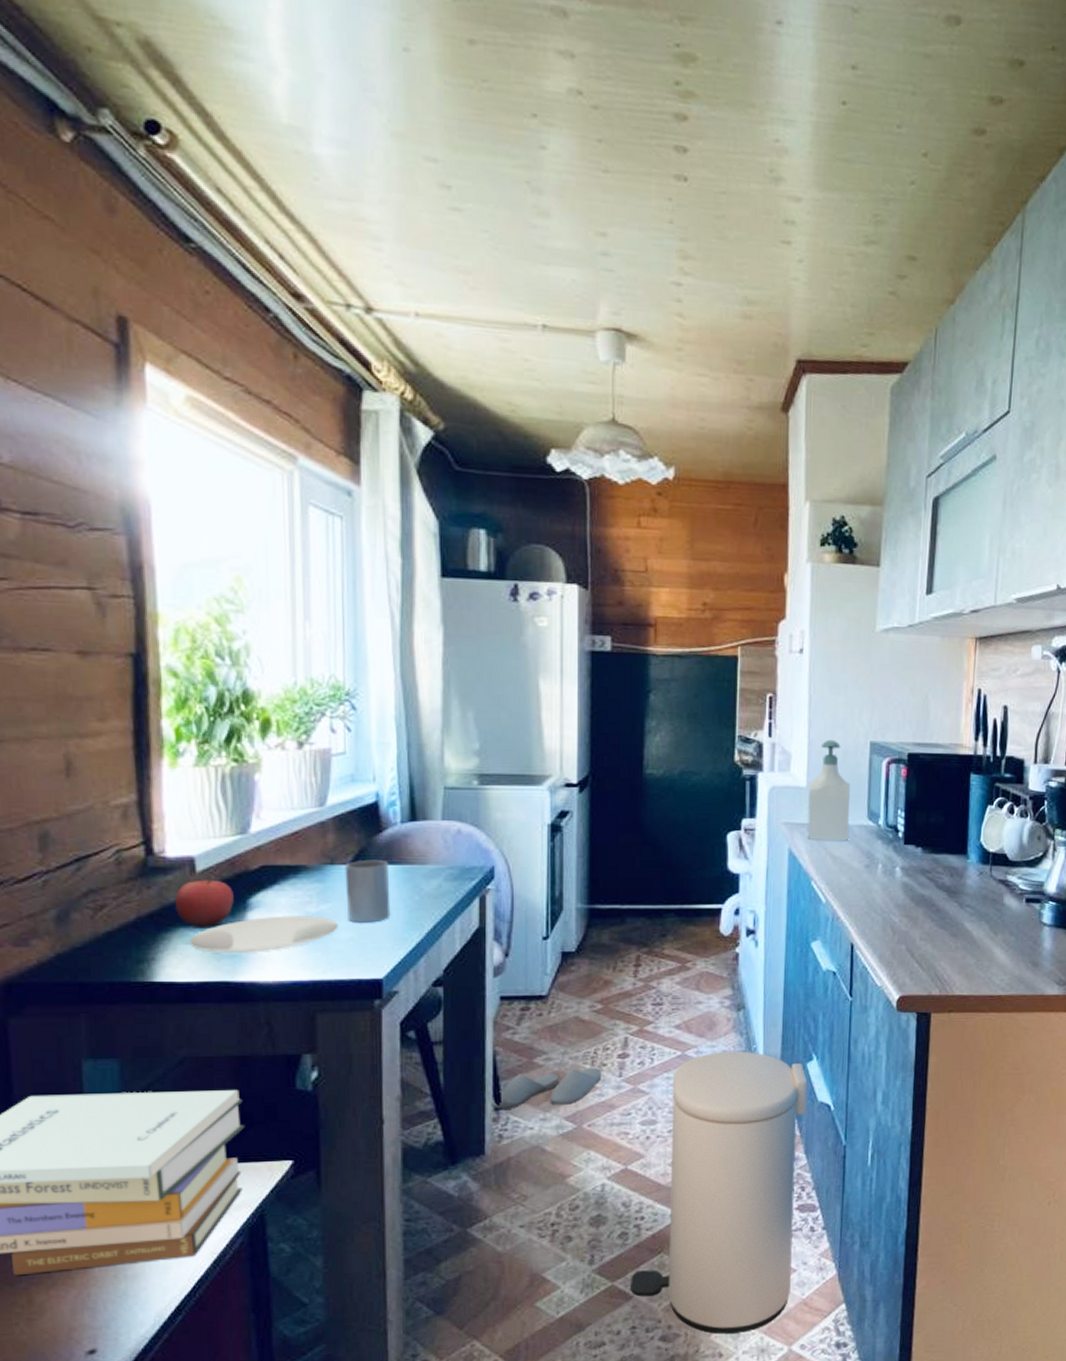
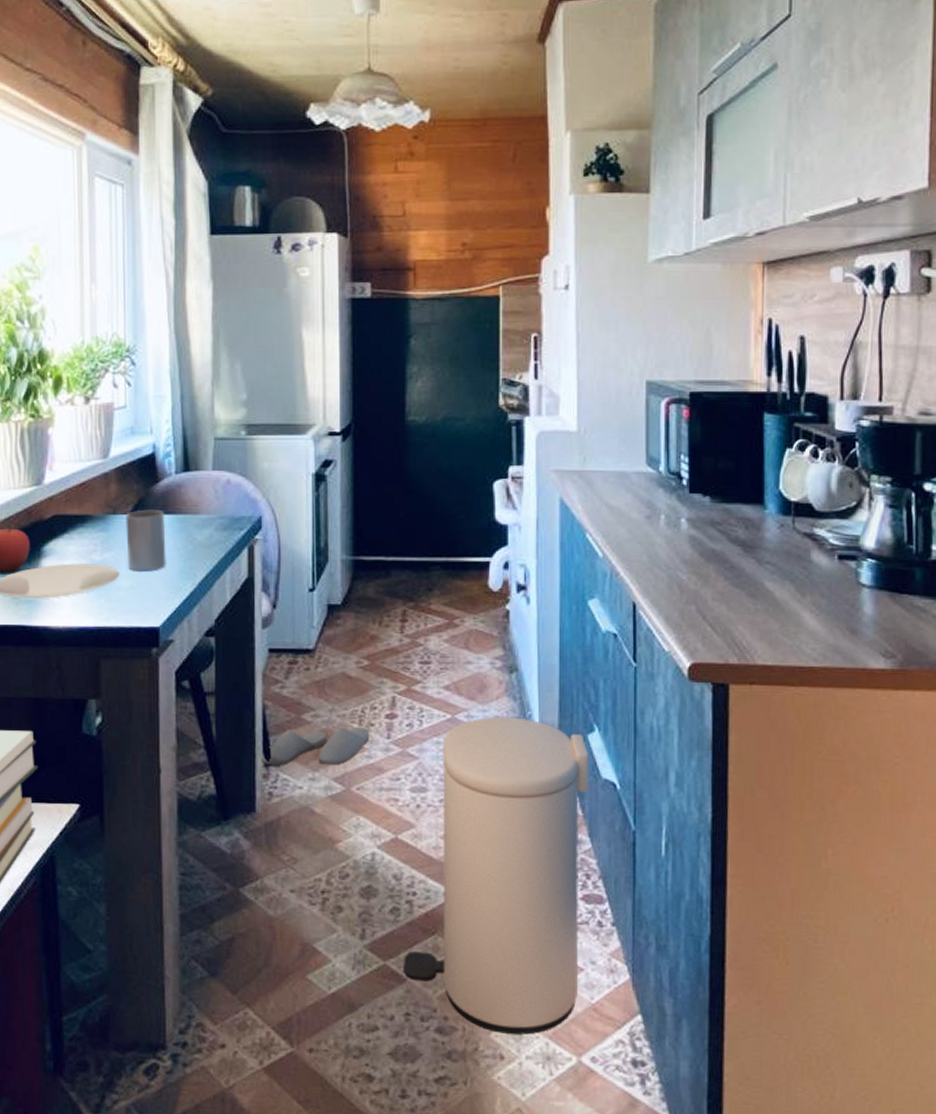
soap bottle: present [807,739,850,841] -> none [580,380,626,490]

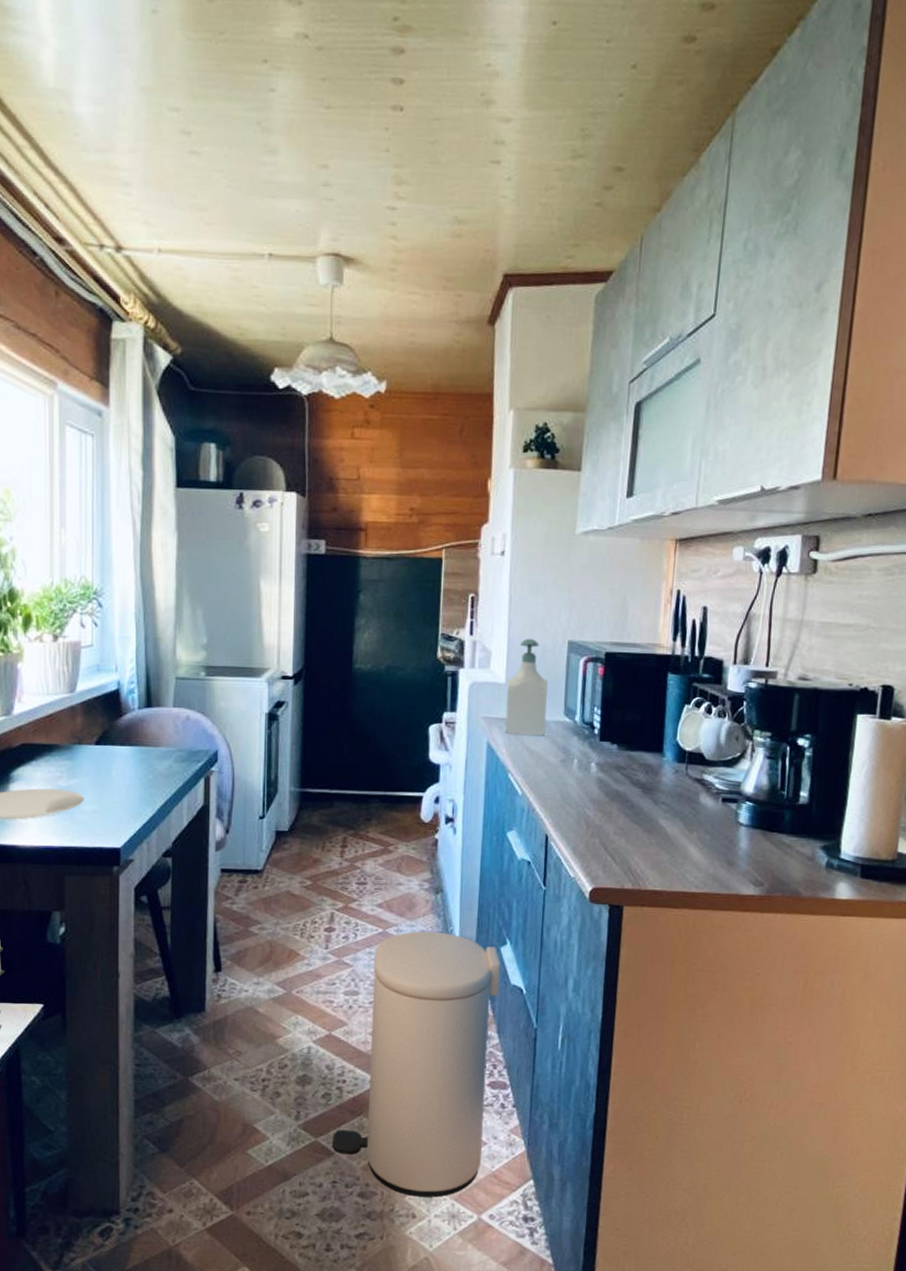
cup: present [125,509,166,571] -> none [90,741,128,798]
slippers: present [261,726,370,766] -> none [212,938,310,972]
soap bottle: none [580,380,626,490] -> present [505,638,548,736]

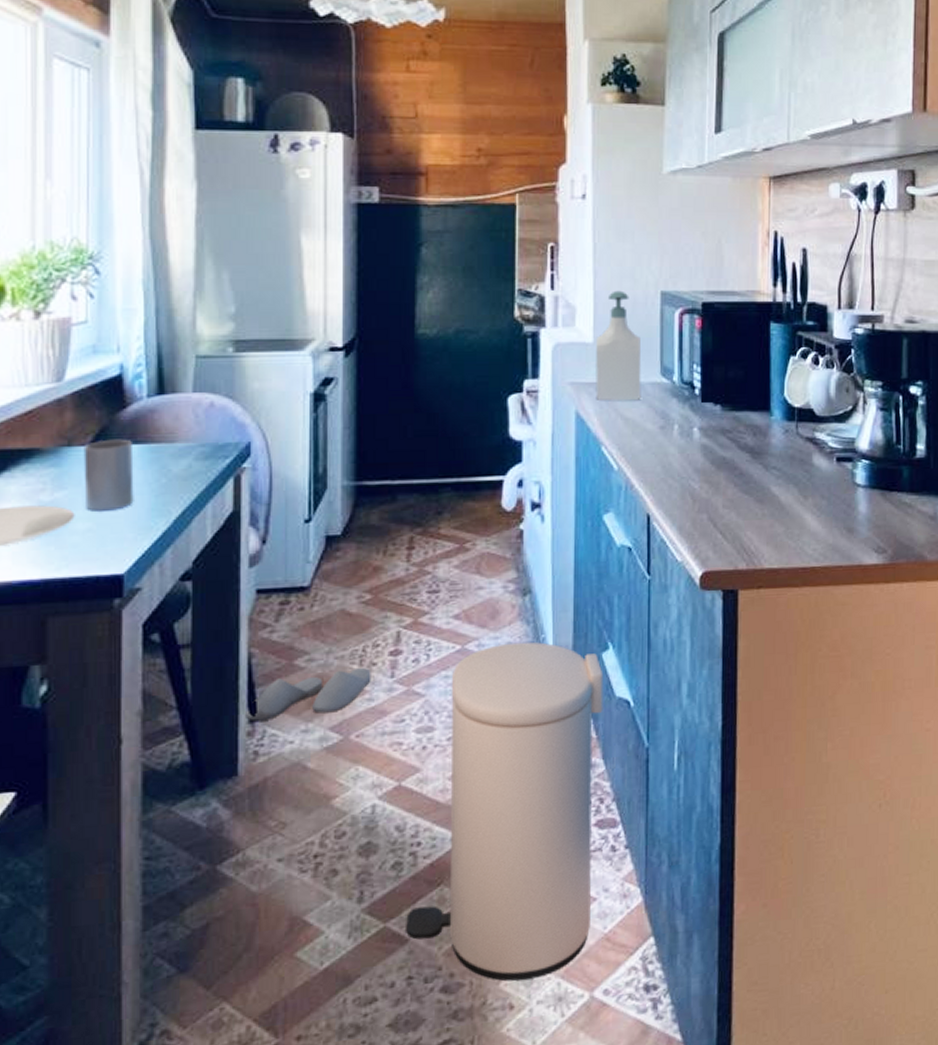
cup: none [90,741,128,798] -> present [83,439,134,511]
slippers: none [212,938,310,972] -> present [246,667,371,722]

